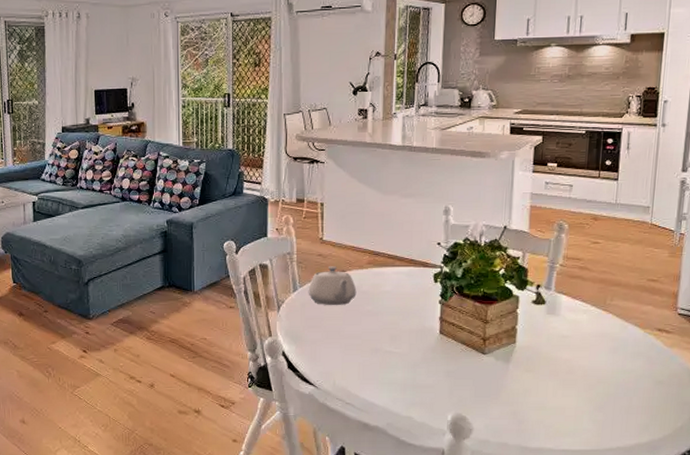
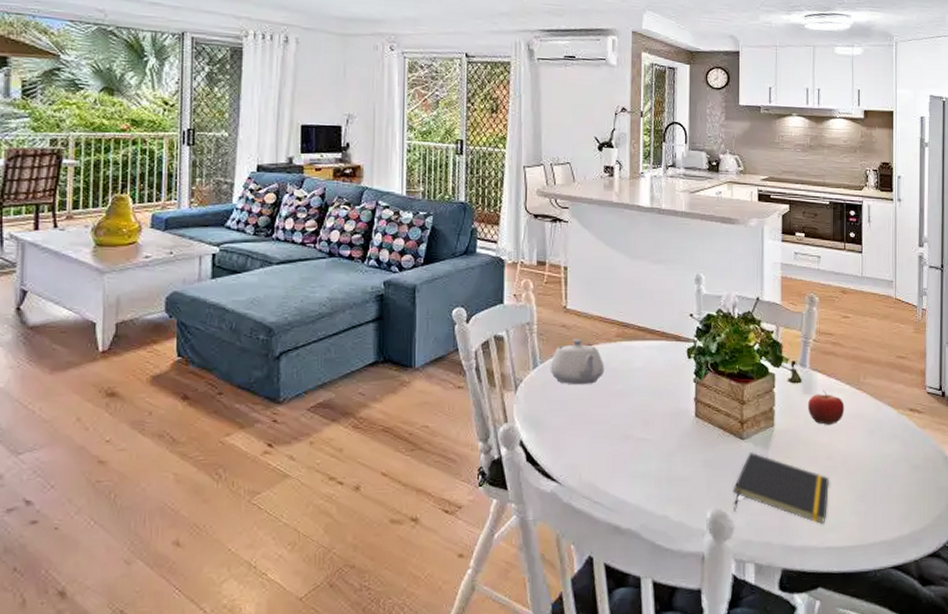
notepad: none [473,365,568,431] -> present [733,451,829,525]
fruit: none [550,311,589,342] -> present [807,390,845,425]

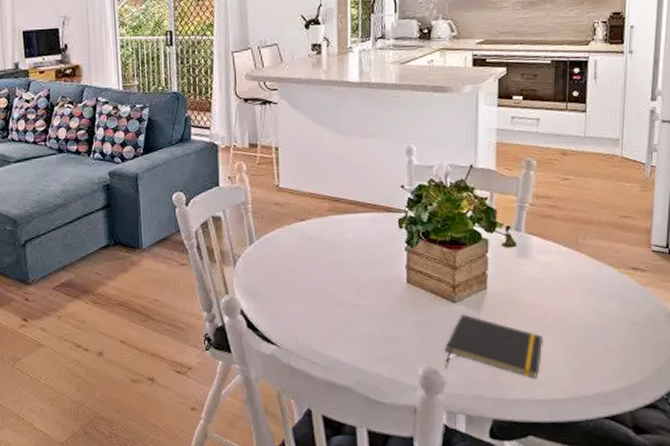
teapot: present [550,339,605,385] -> none [265,215,317,258]
fruit: present [807,390,845,425] -> none [522,253,561,286]

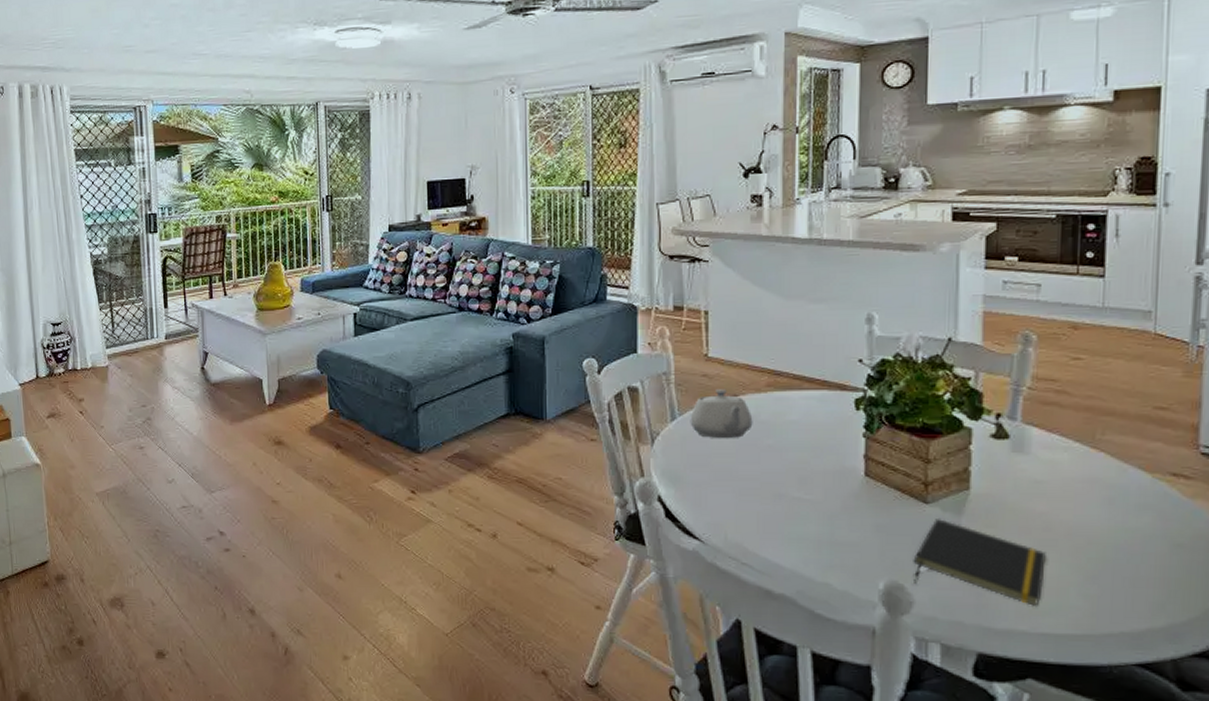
teapot: none [265,215,317,258] -> present [690,389,753,439]

